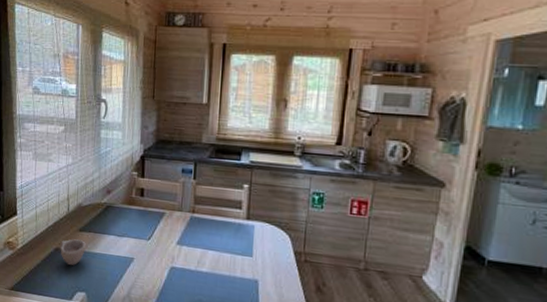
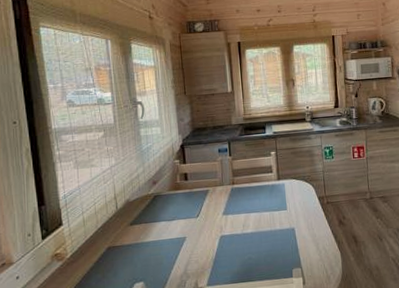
cup: present [60,239,86,266] -> none [112,233,139,261]

